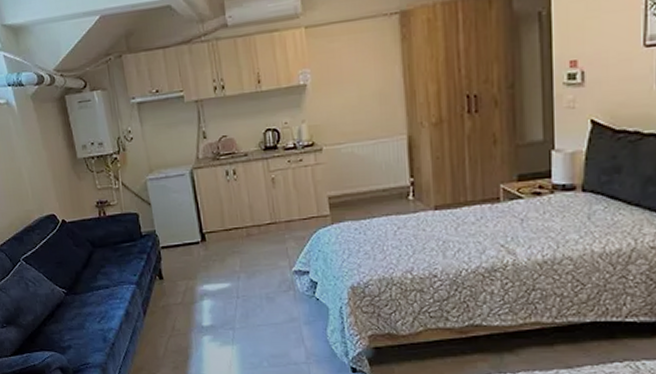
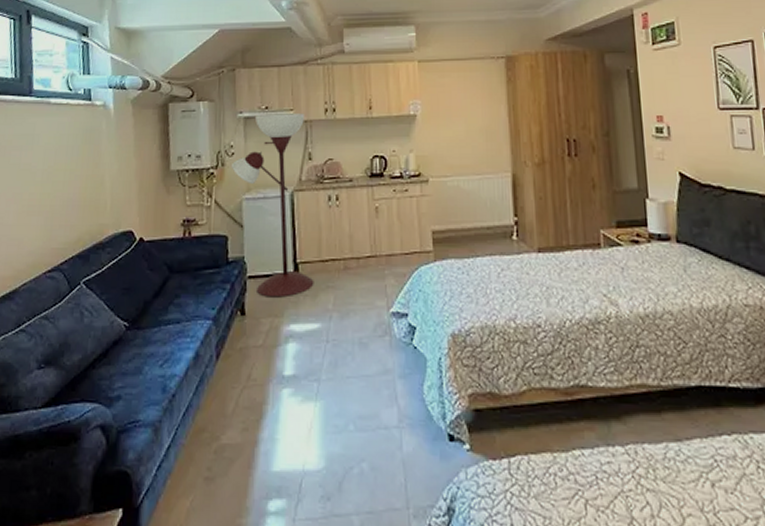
floor lamp: none [131,93,221,264] -> present [230,113,314,298]

